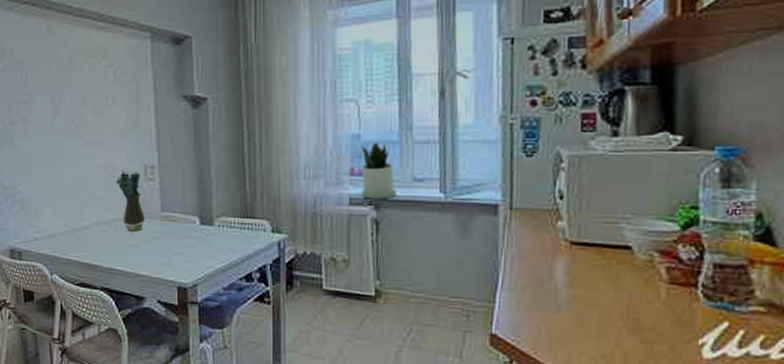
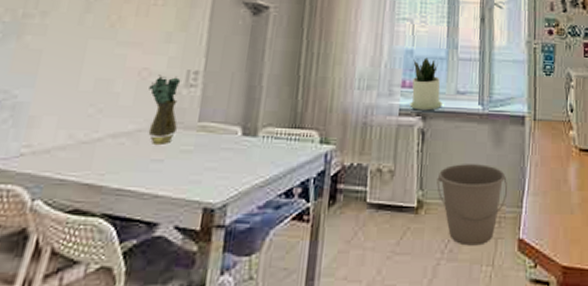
bucket: none [395,255,476,337] -> present [437,164,507,246]

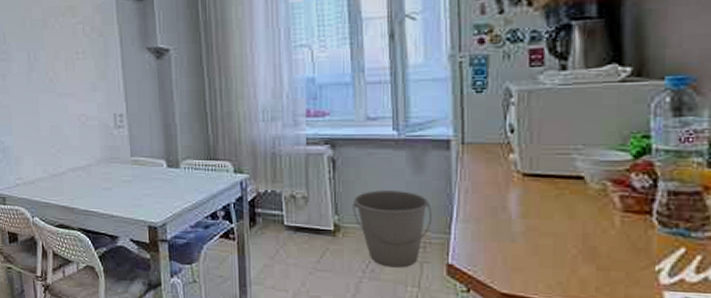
vase: present [148,74,181,144] -> none [89,119,116,176]
planter: present [410,57,442,111] -> none [316,84,352,139]

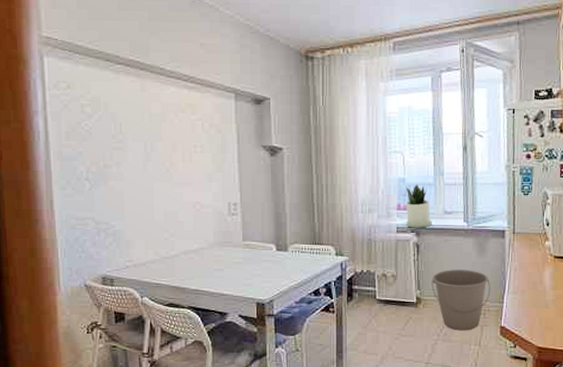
planter: none [316,84,352,139] -> present [405,184,433,228]

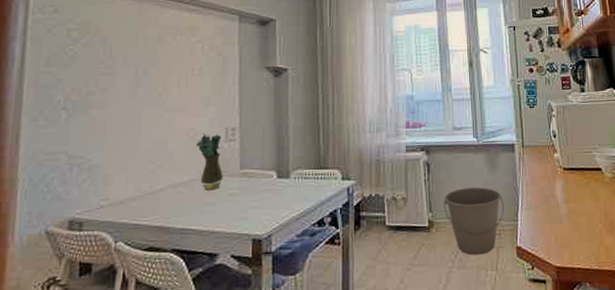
vase: none [203,207,228,258] -> present [196,133,223,191]
planter: present [405,184,433,228] -> none [414,101,442,146]

